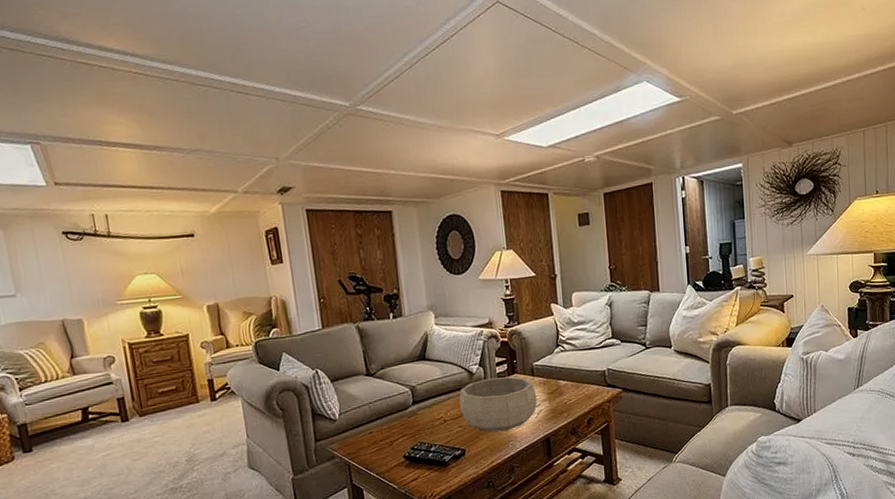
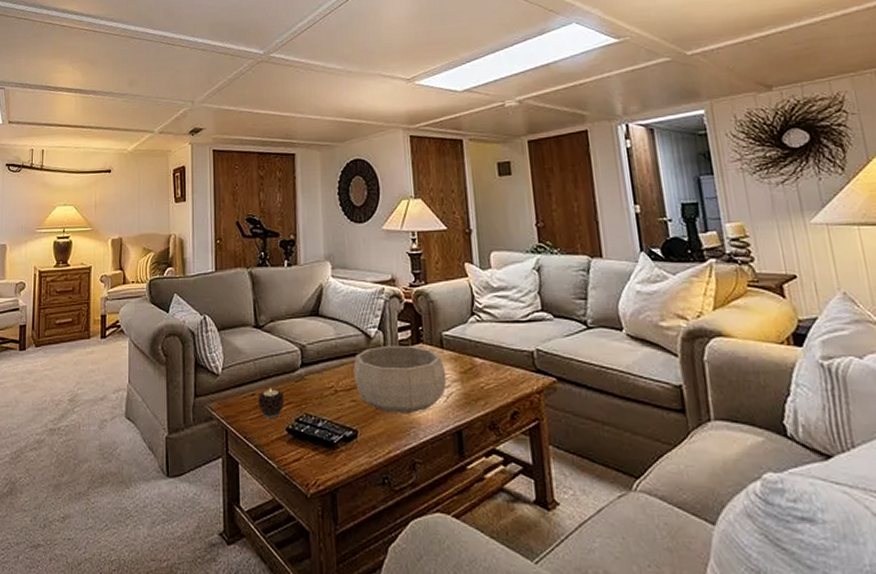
candle: none [375,426,400,450] -> present [258,389,285,418]

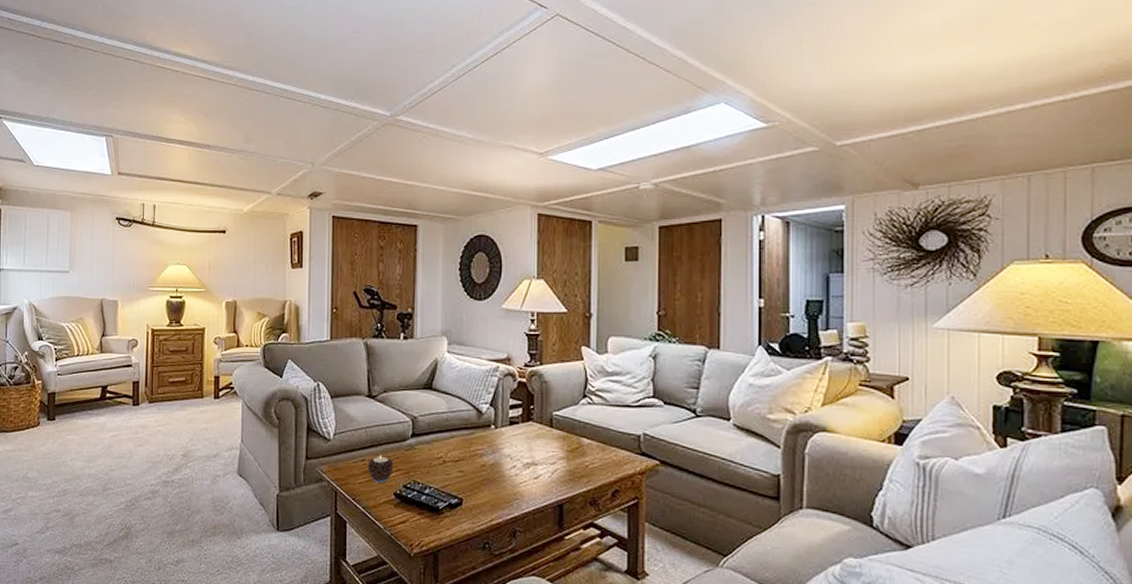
decorative bowl: present [353,345,447,413] -> none [463,421,553,486]

